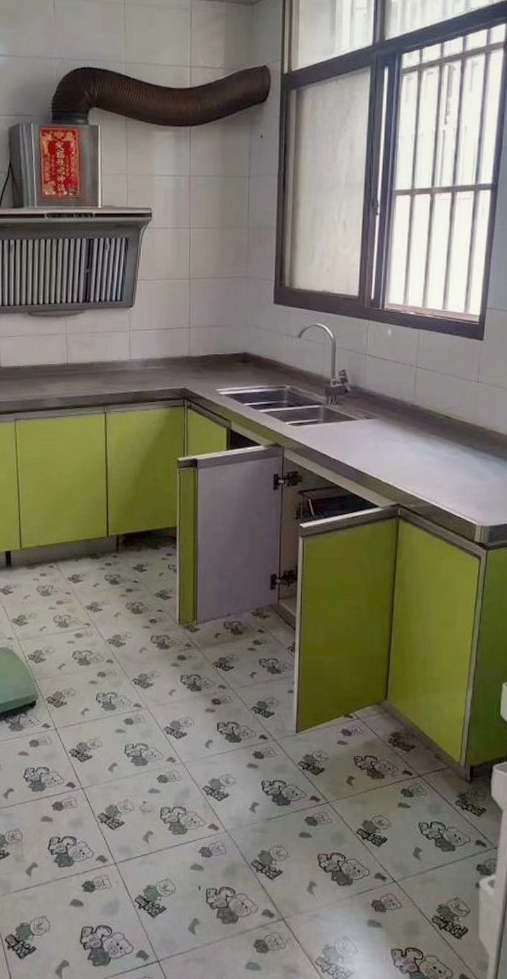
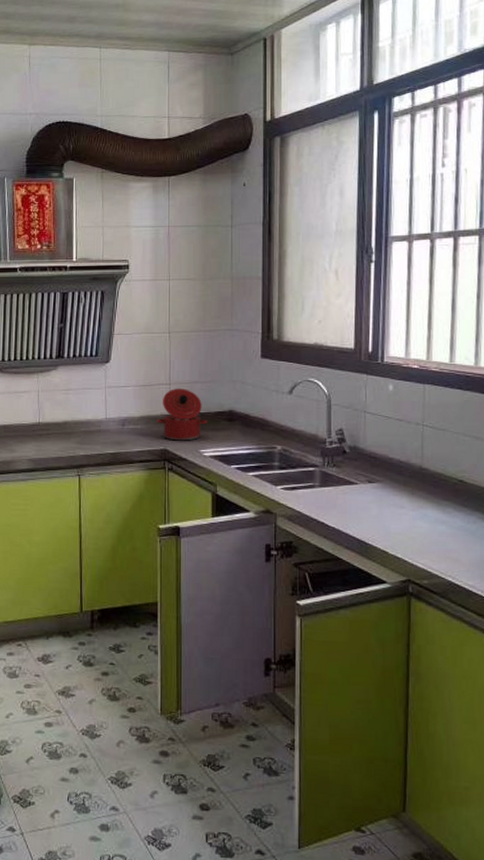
cooking pot: none [177,332,224,381] -> present [157,389,208,441]

